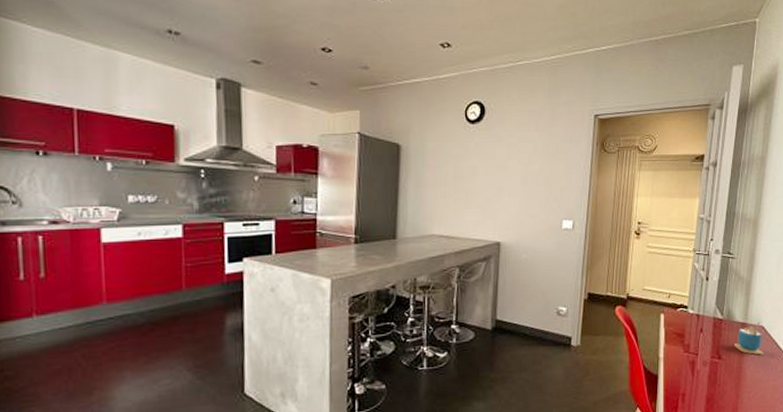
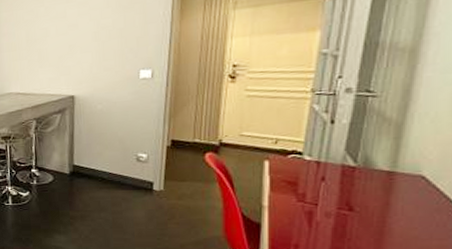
cup: present [734,322,763,355] -> none [374,171,423,209]

